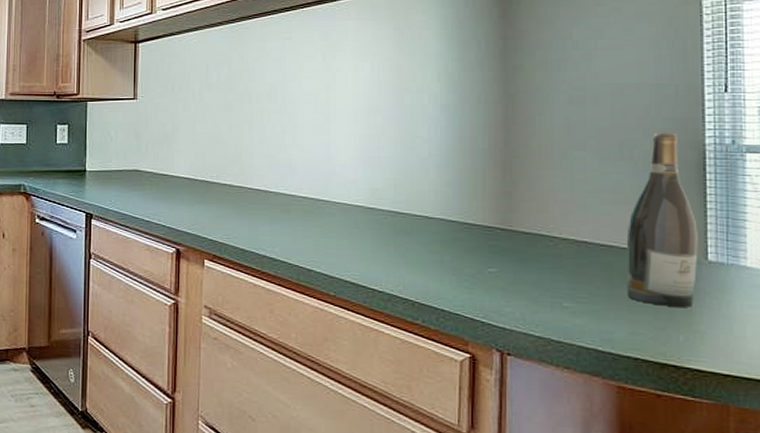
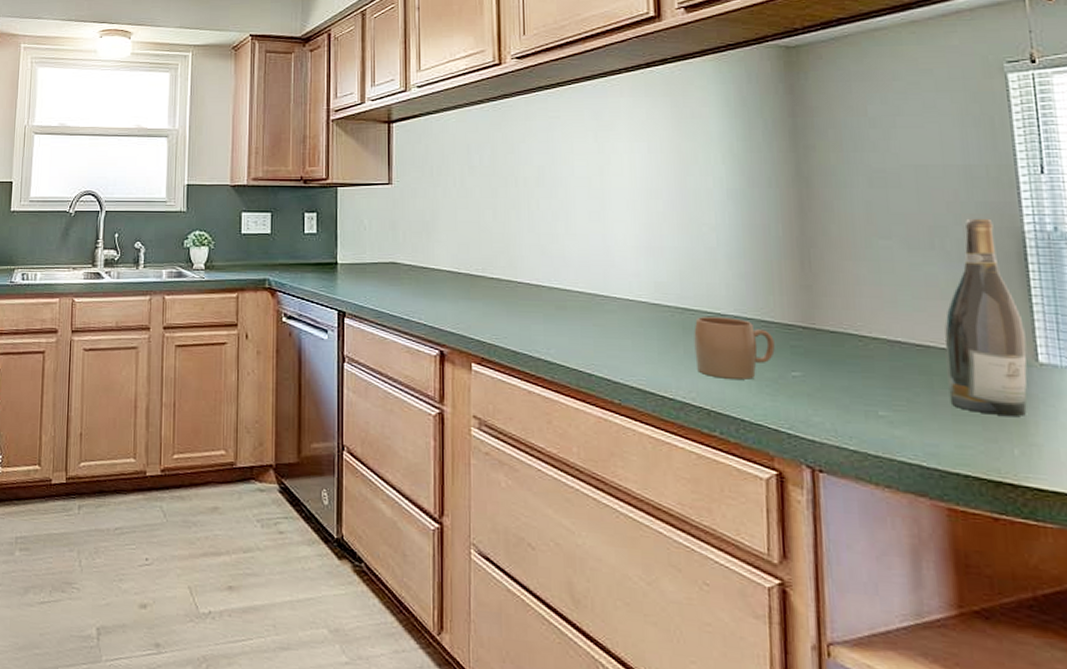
mug: none [404,219,475,275] -> present [694,317,775,380]

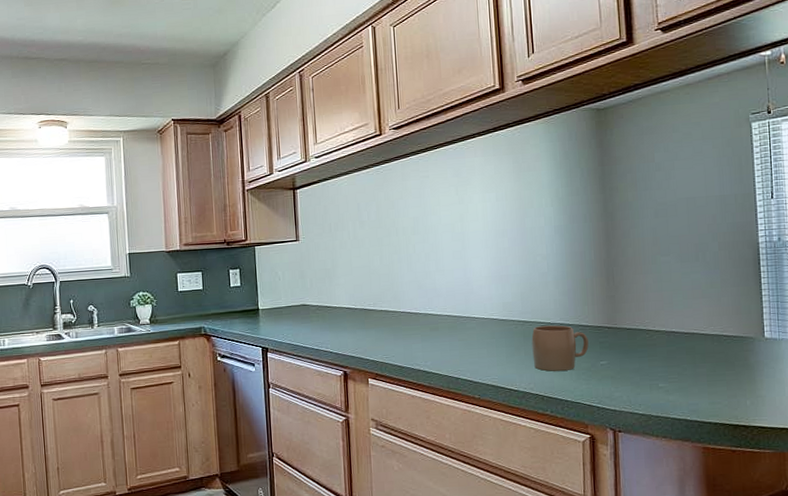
wine bottle: present [944,218,1028,416] -> none [704,235,757,378]

